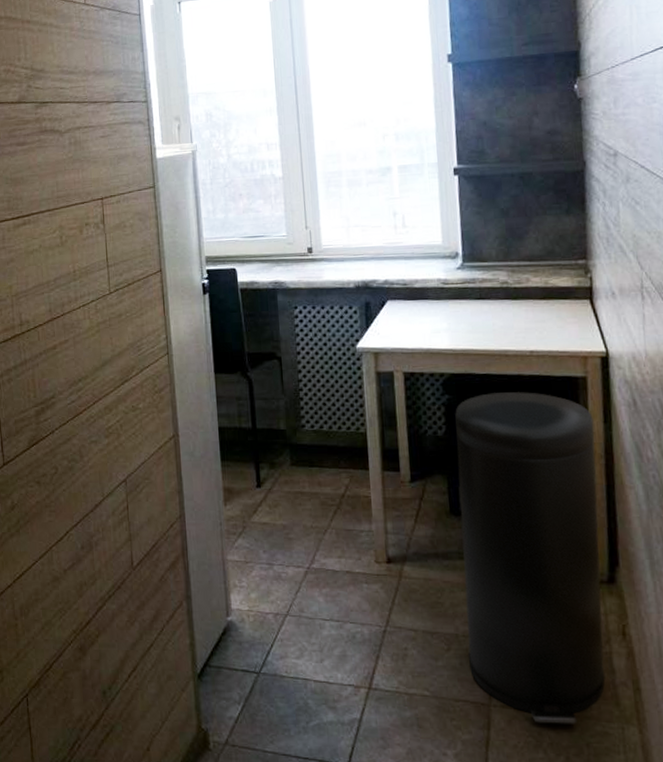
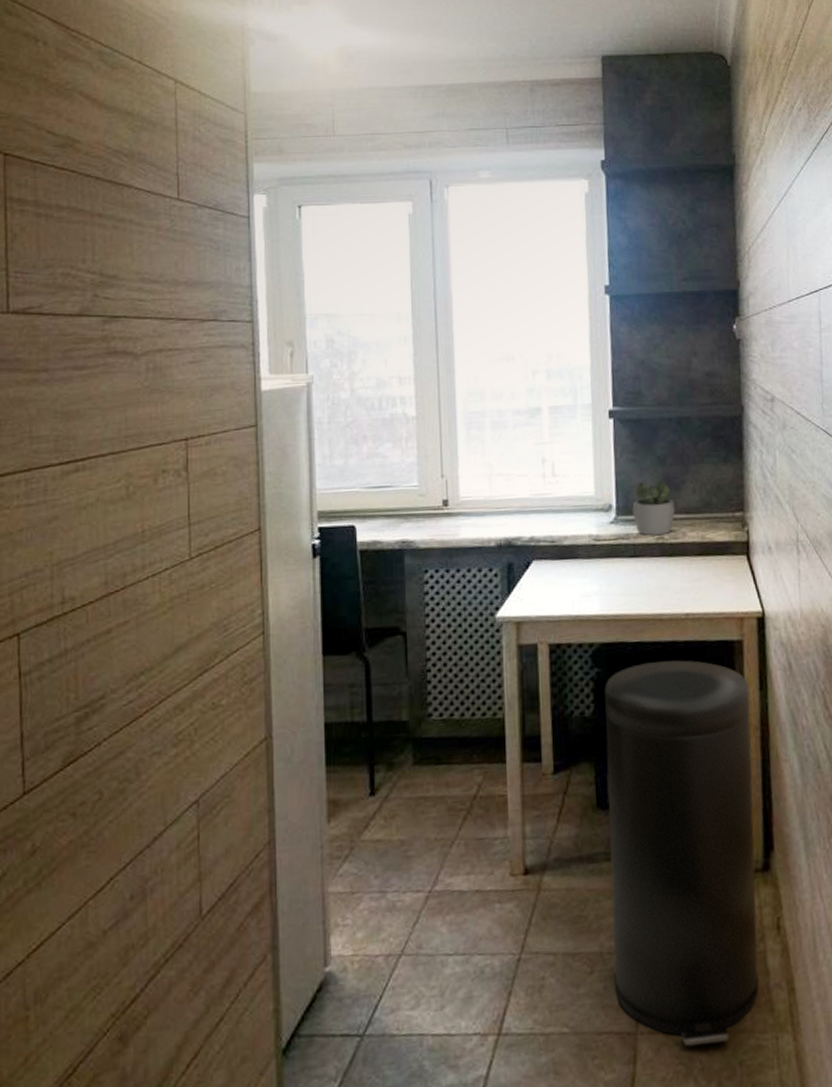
succulent plant: none [477,231,519,281] -> present [632,480,675,536]

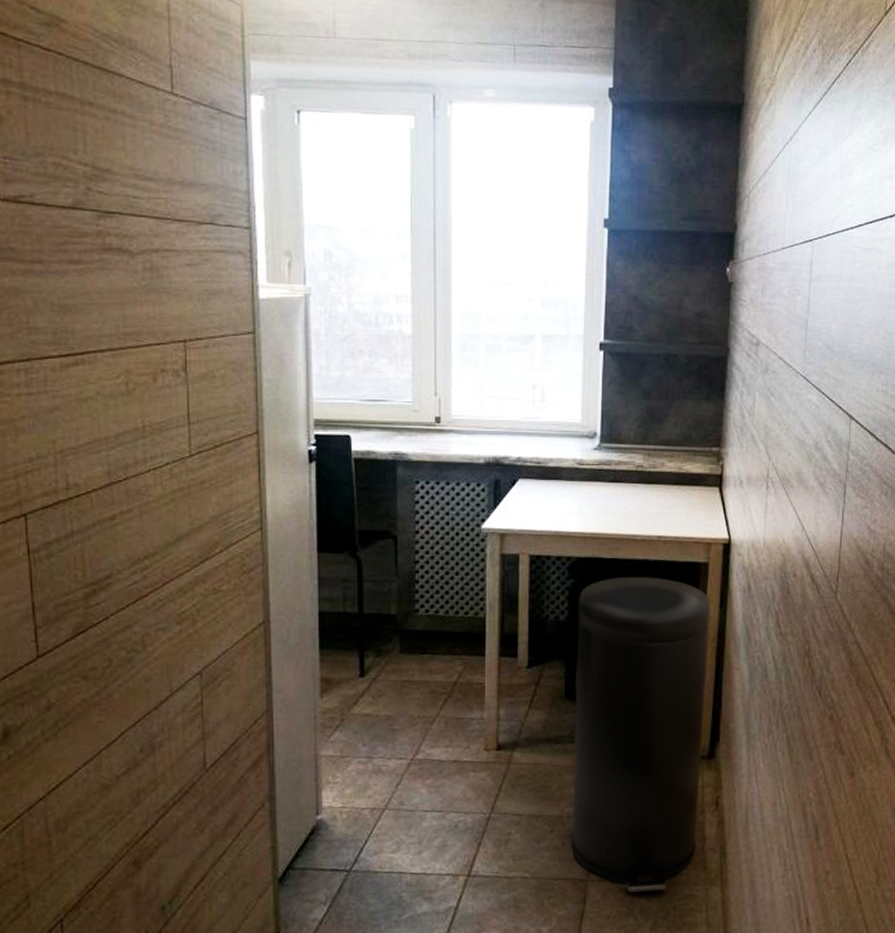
succulent plant: present [632,480,675,536] -> none [616,413,656,464]

